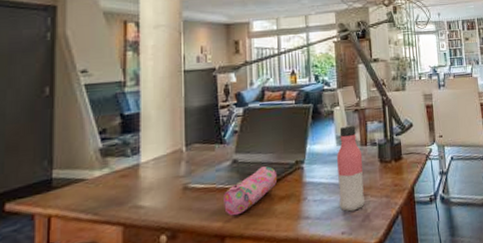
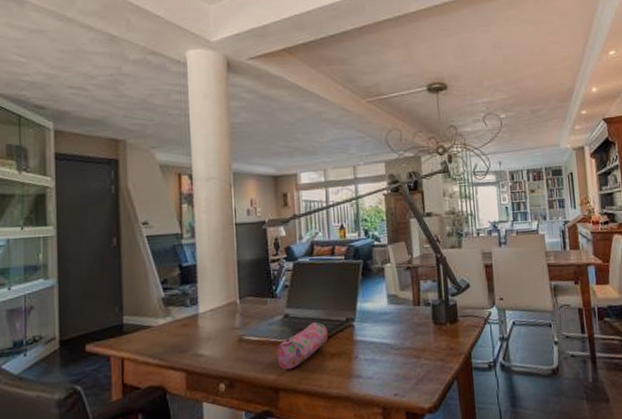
water bottle: present [337,124,366,212] -> none [388,282,419,374]

